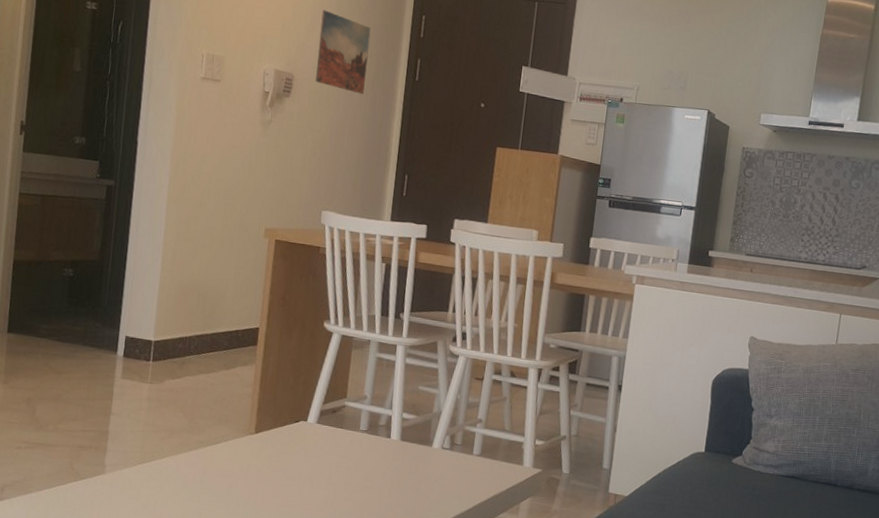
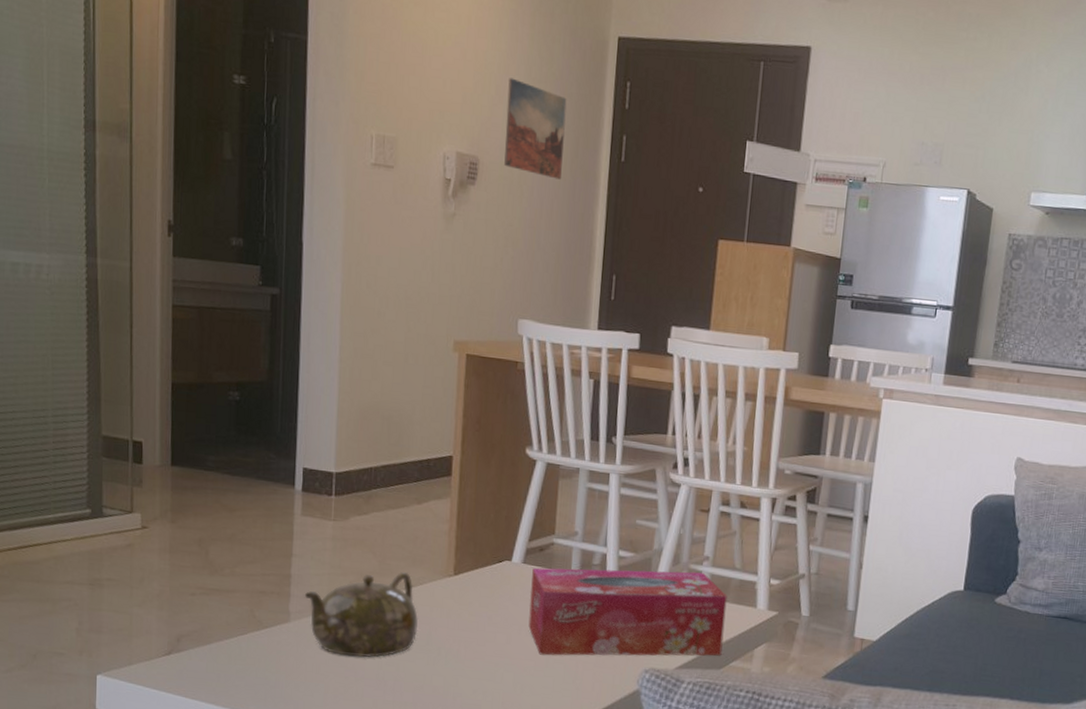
teapot: none [119,429,222,507] -> present [304,571,419,657]
tissue box: none [319,427,498,509] -> present [528,567,727,656]

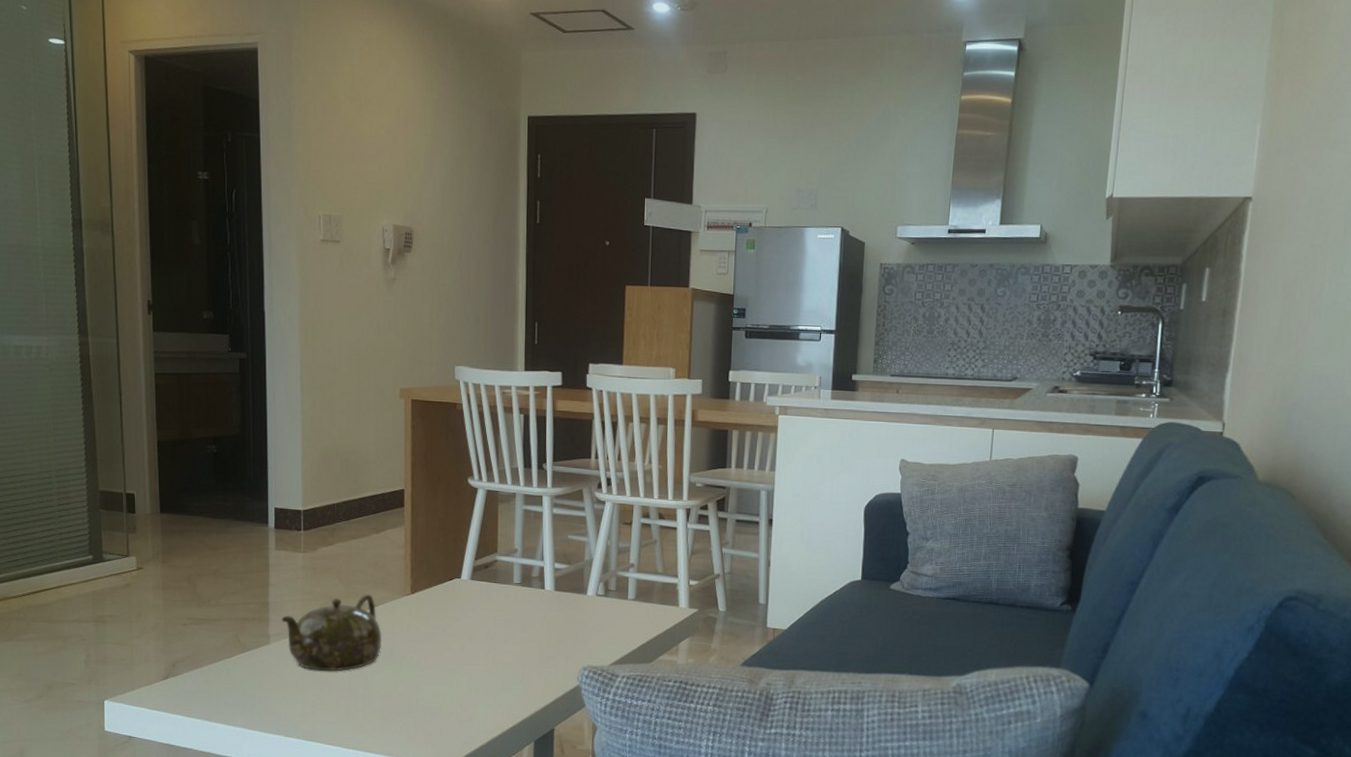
wall art: present [504,78,567,180] -> none [434,158,486,243]
tissue box: present [528,567,727,656] -> none [479,578,652,660]

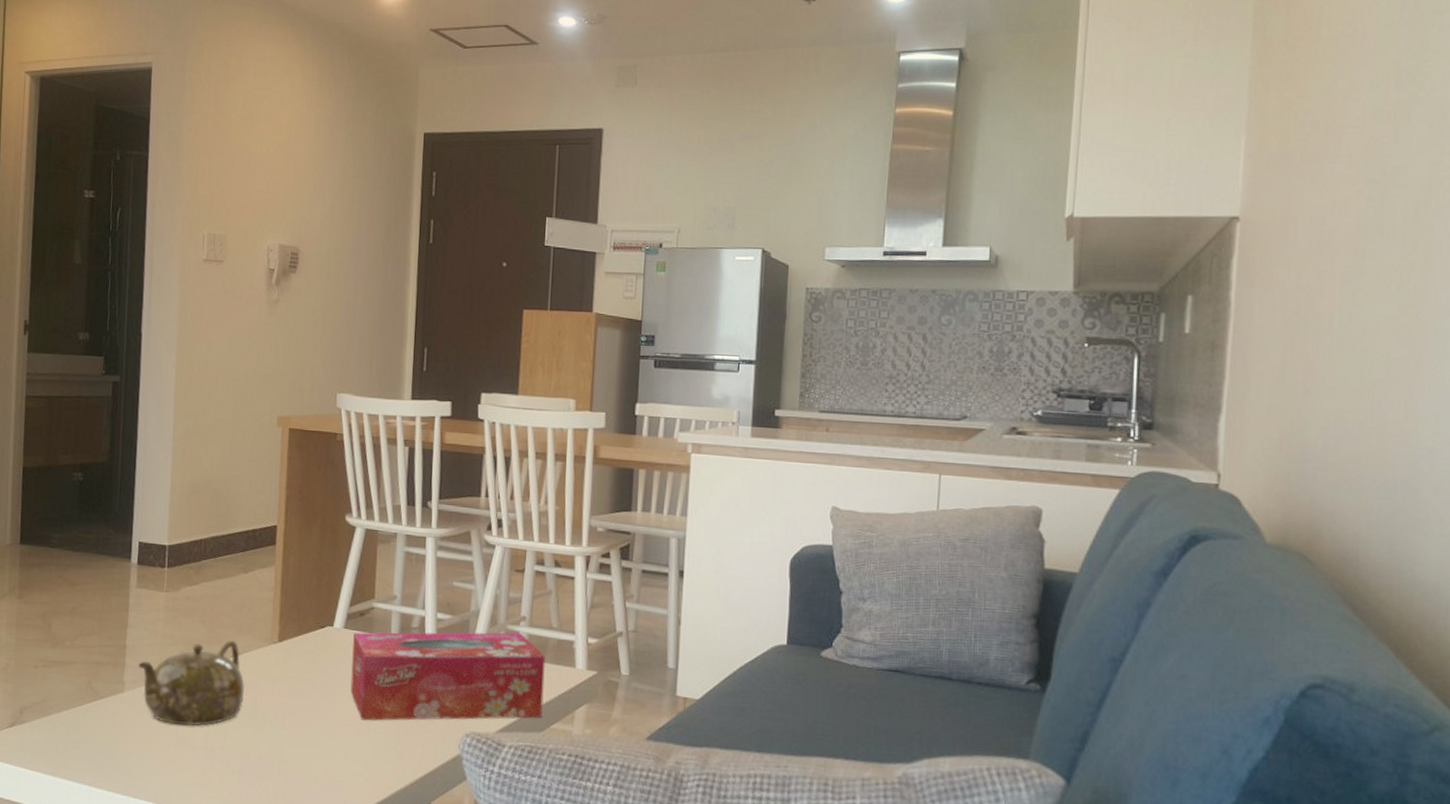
tissue box: none [479,578,652,660] -> present [350,632,546,721]

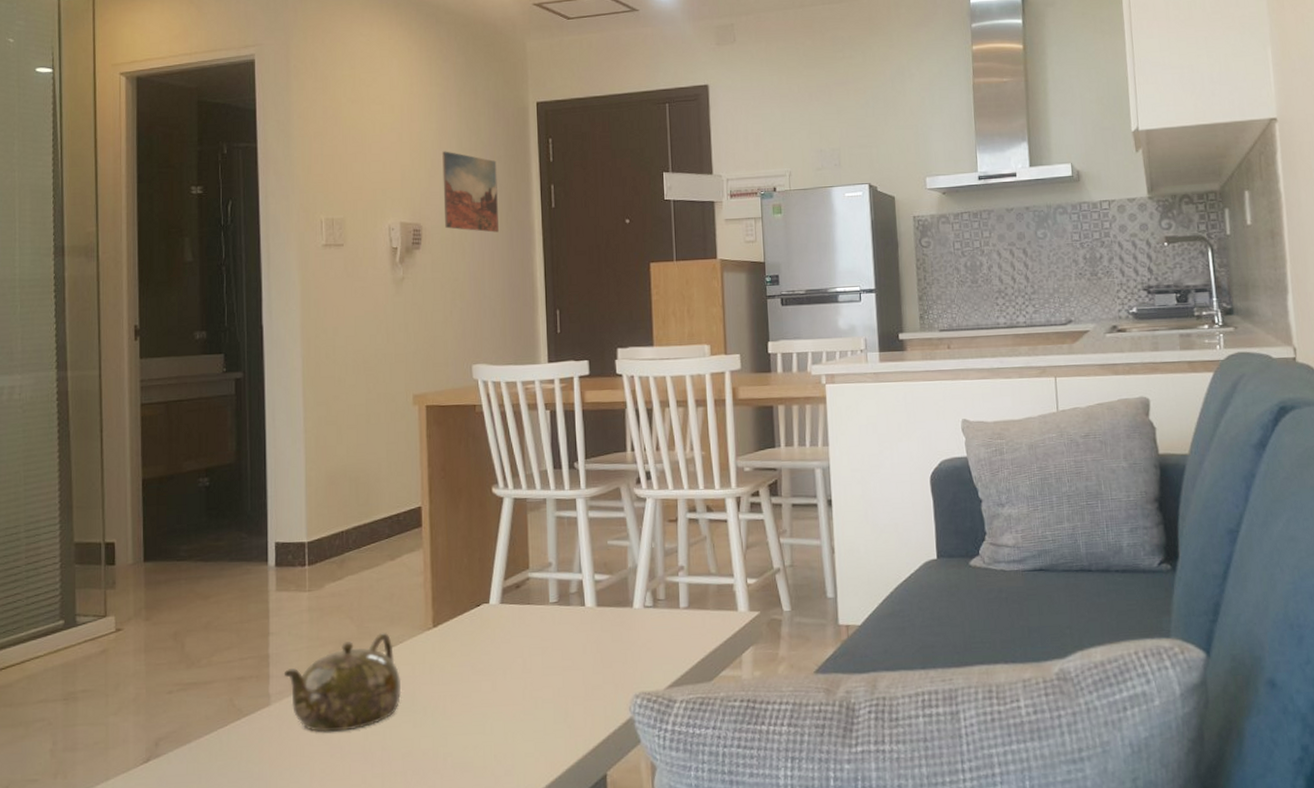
wall art: none [322,176,379,263] -> present [442,151,499,233]
tissue box: present [350,632,546,721] -> none [511,583,710,697]

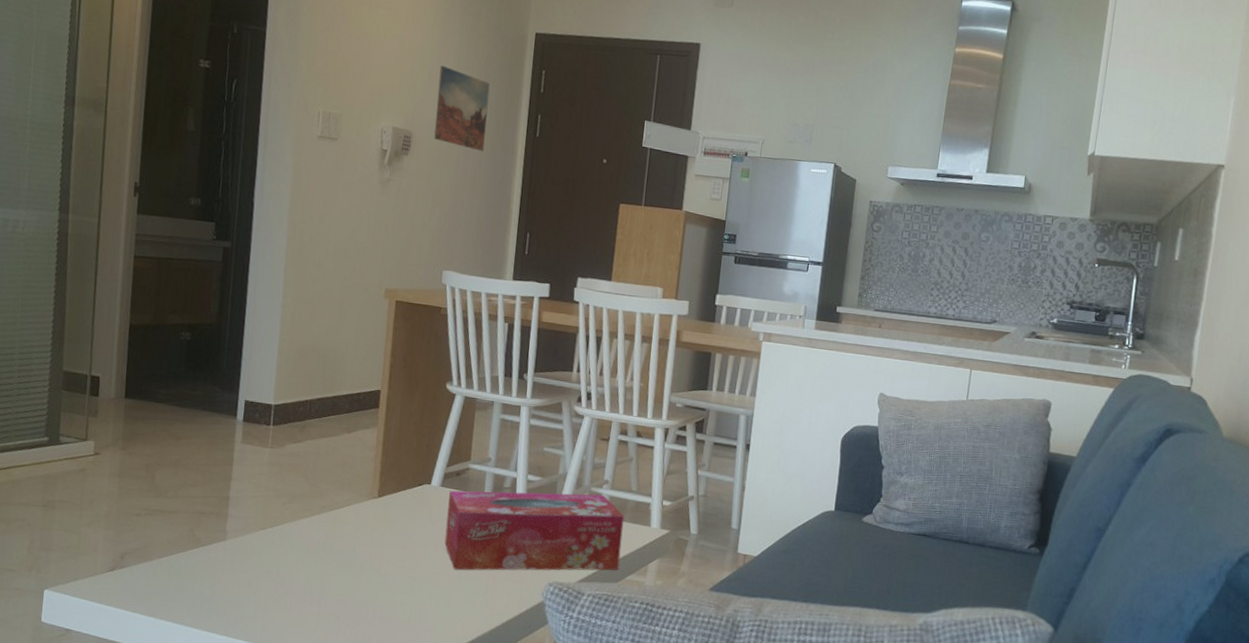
teapot: present [283,632,402,732] -> none [240,494,345,573]
tissue box: none [511,583,710,697] -> present [444,490,625,571]

